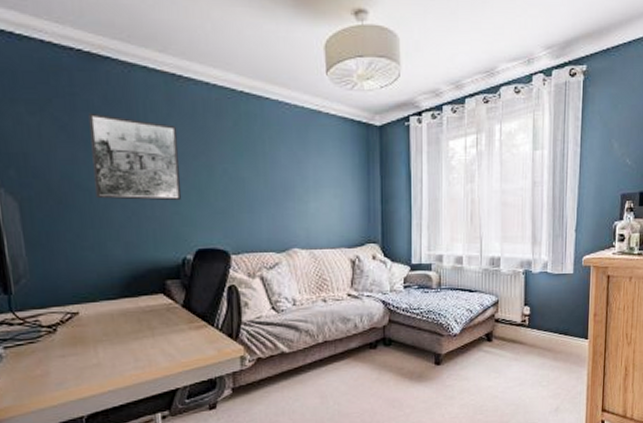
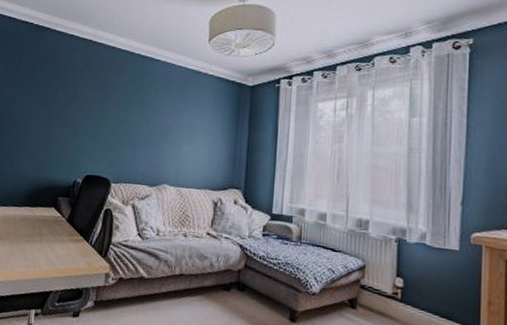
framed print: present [88,112,181,201] -> none [22,66,86,135]

